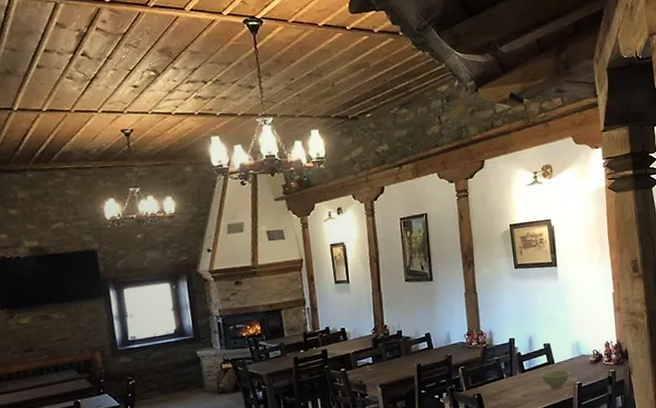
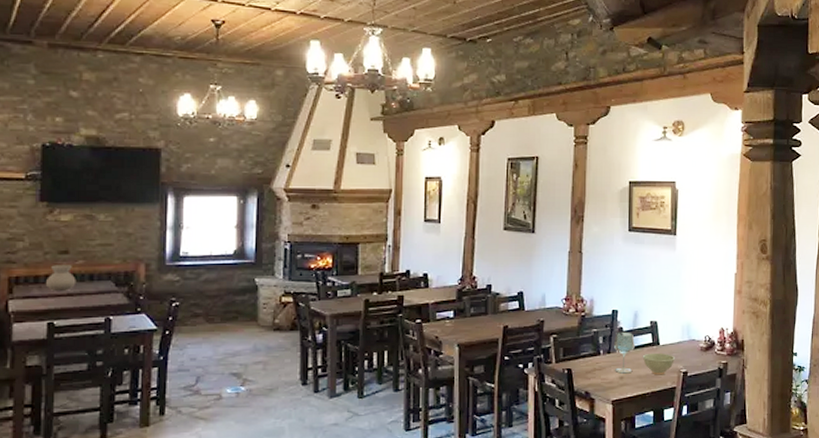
money bag: none [17,360,44,385] -> present [45,265,77,292]
wine glass: none [514,355,533,392] -> present [613,331,635,374]

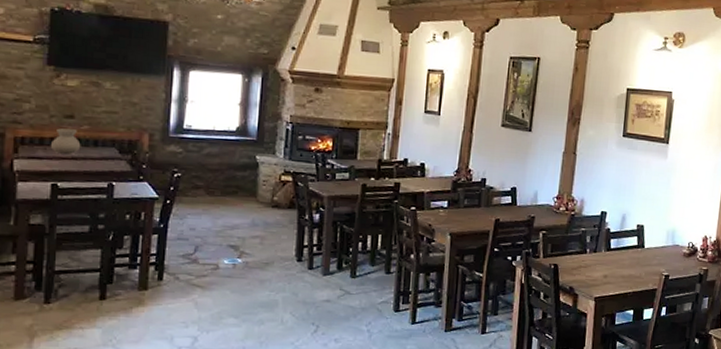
wine glass: present [613,331,635,374] -> none [599,232,621,273]
bowl: present [642,353,676,375] -> none [626,255,659,277]

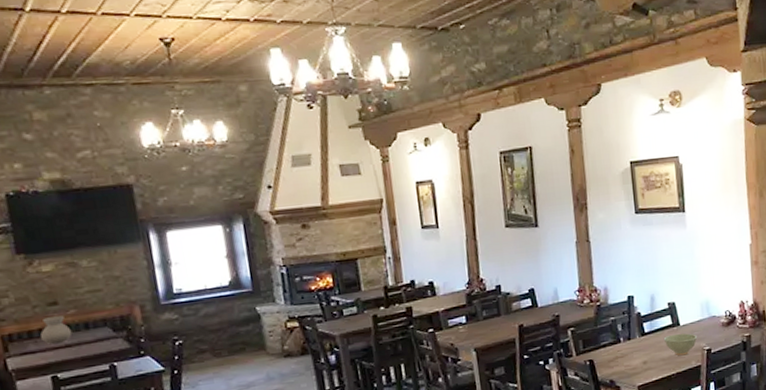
bowl: none [626,255,659,277] -> present [663,333,698,356]

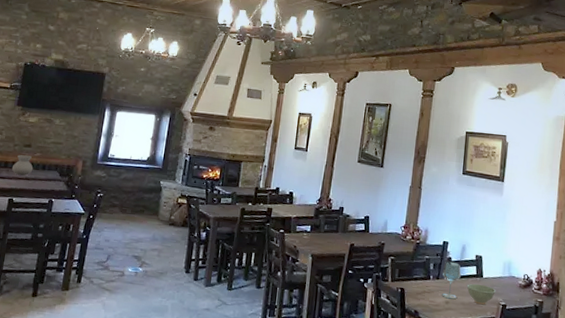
wine glass: none [632,316,655,359] -> present [442,261,461,300]

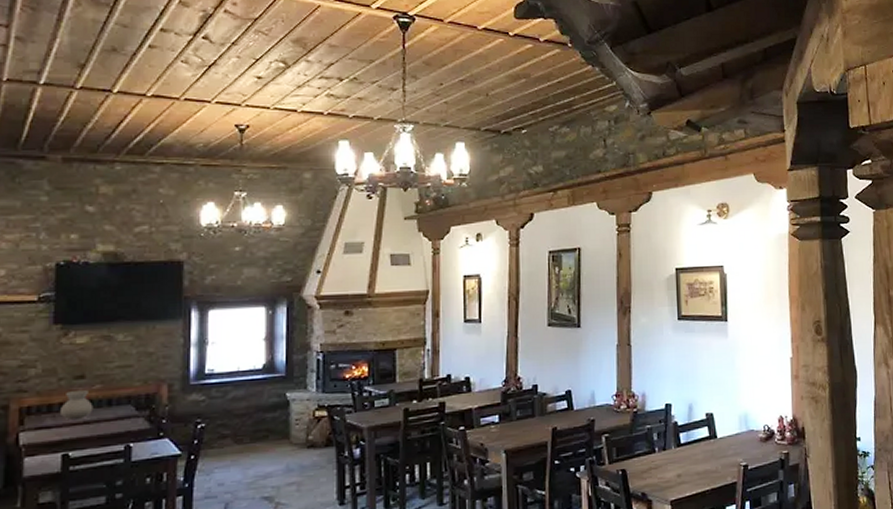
wine glass: present [442,261,461,300] -> none [668,426,691,471]
bowl: present [466,283,496,305] -> none [699,446,735,471]

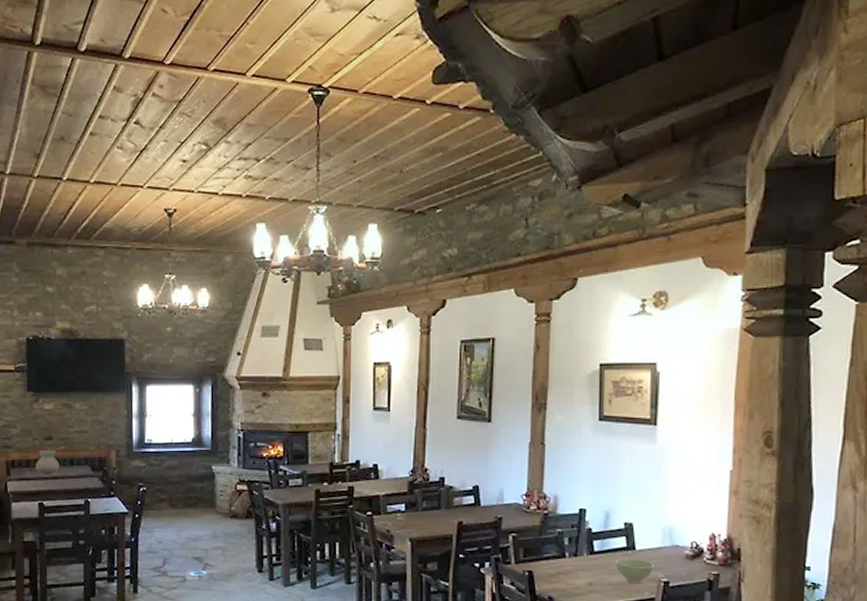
bowl: none [699,446,735,471] -> present [614,558,655,584]

